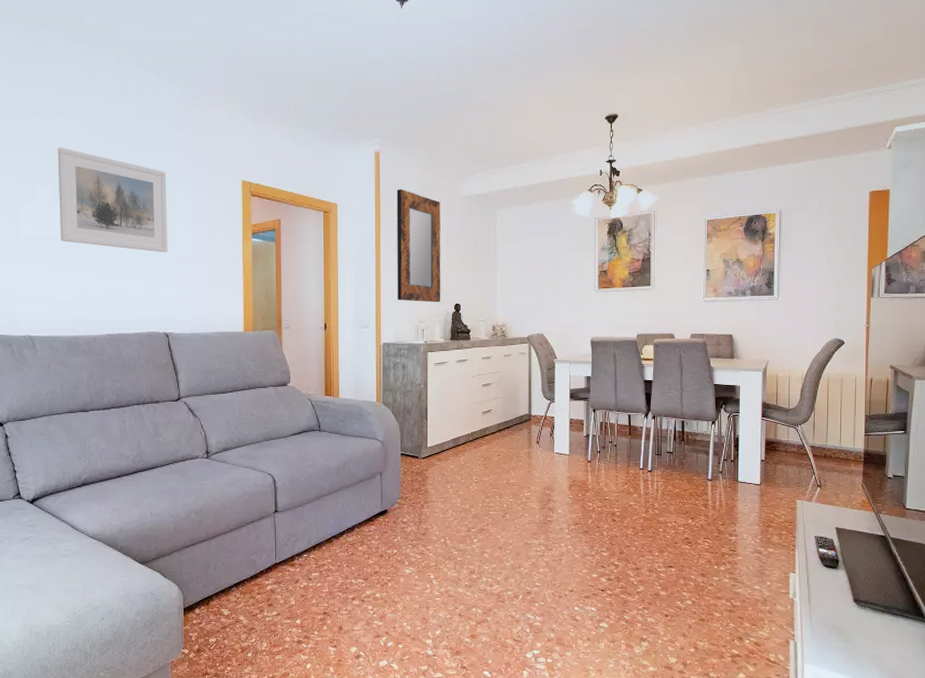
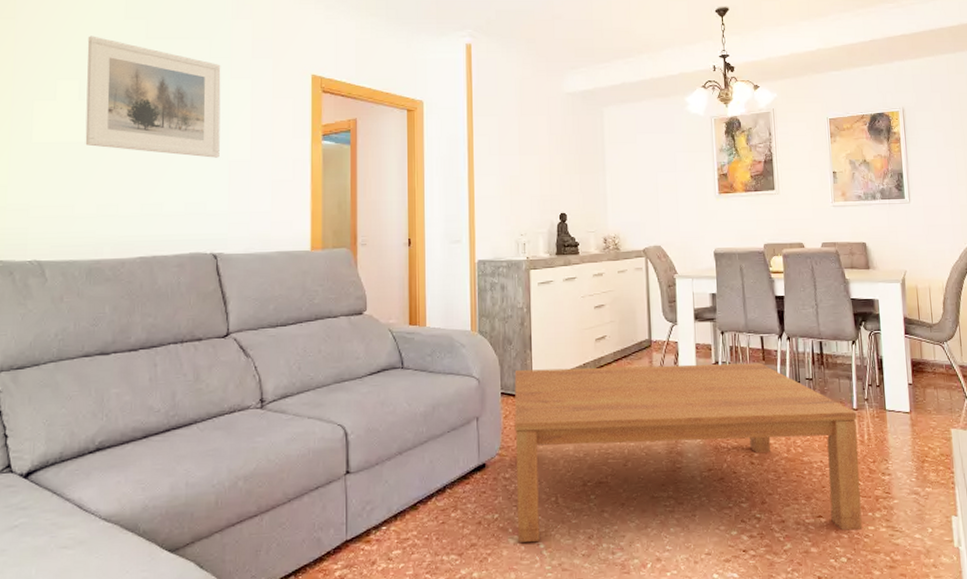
home mirror: present [397,189,441,303] -> none [491,84,544,213]
coffee table: none [411,436,711,579] -> present [514,362,863,543]

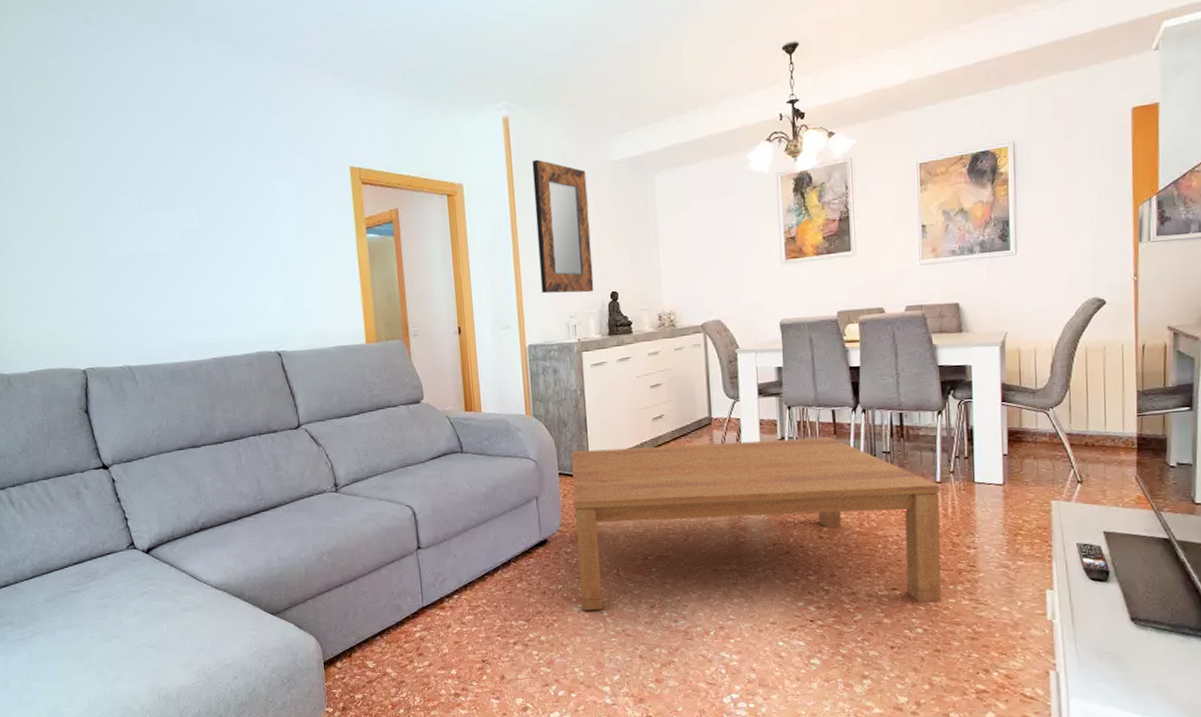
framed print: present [85,36,221,158] -> none [138,147,272,260]
home mirror: none [491,84,544,213] -> present [532,159,594,294]

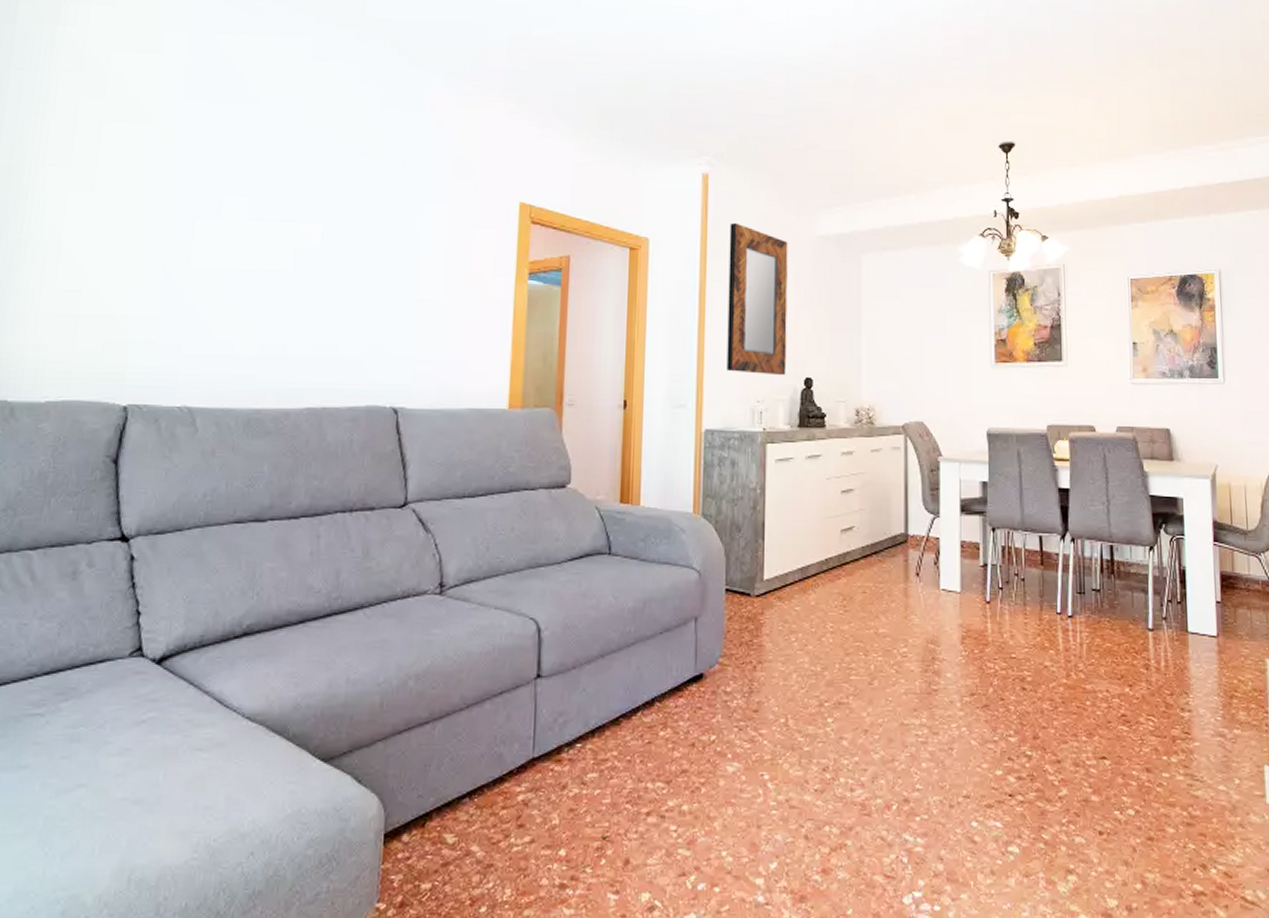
coffee table: present [571,437,942,611] -> none [739,563,1155,777]

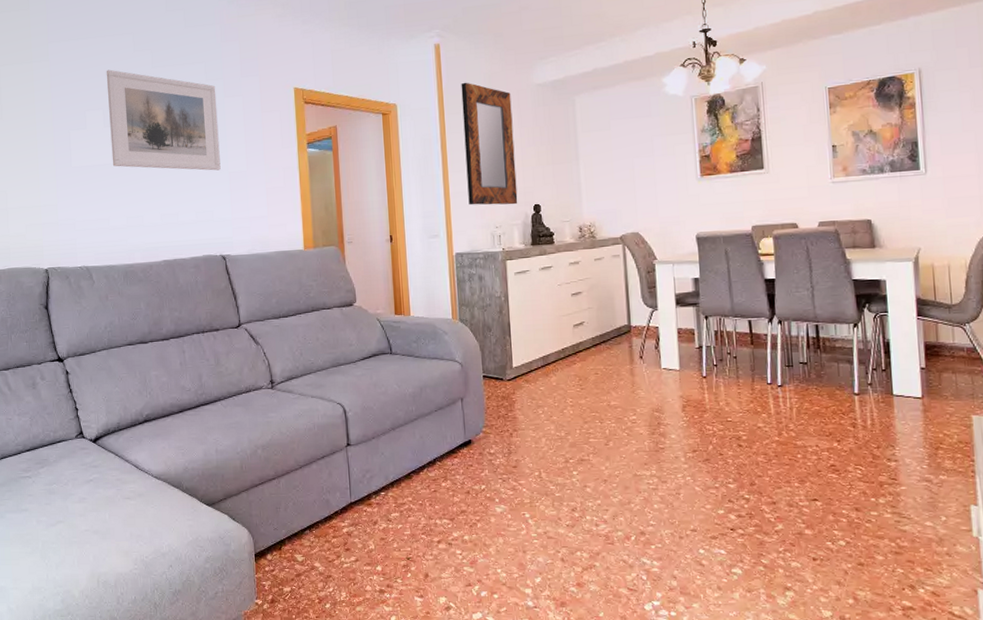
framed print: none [251,146,415,295] -> present [106,69,221,171]

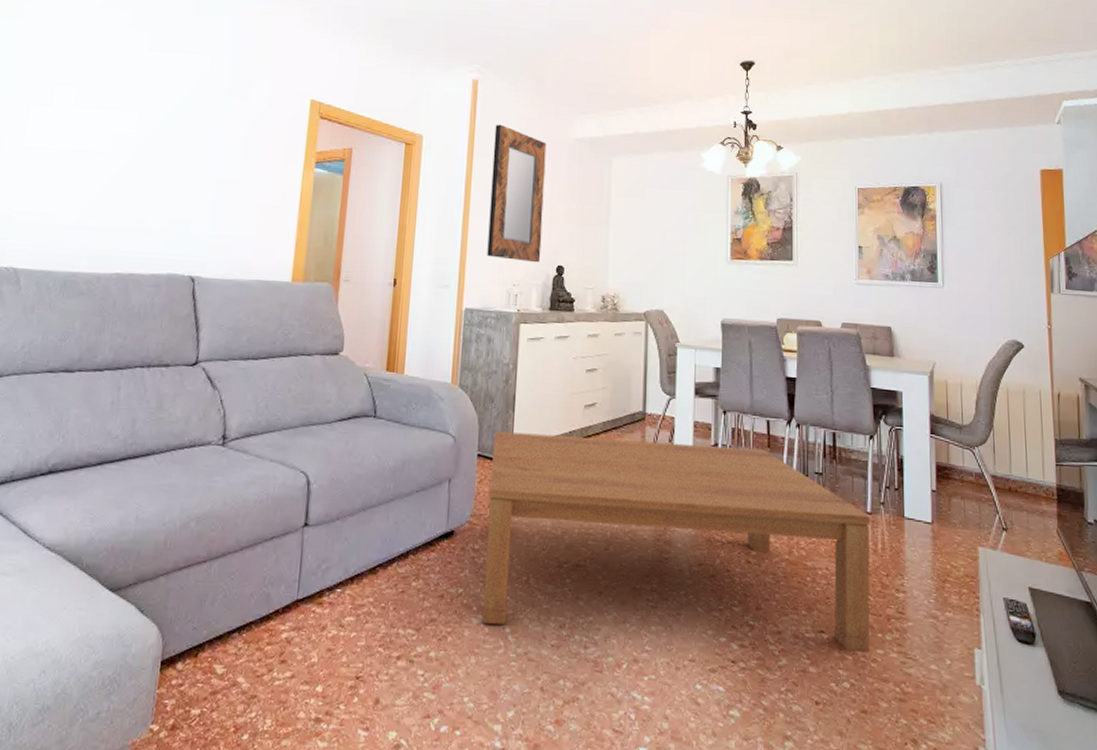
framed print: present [106,69,221,171] -> none [75,43,220,177]
coffee table: none [495,347,864,515] -> present [483,431,870,652]

